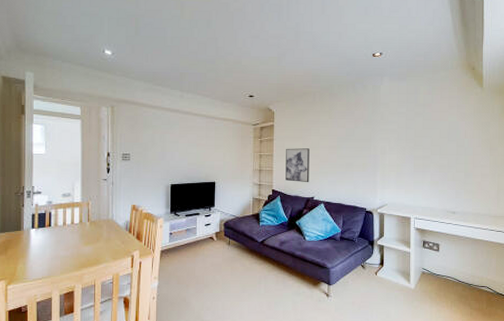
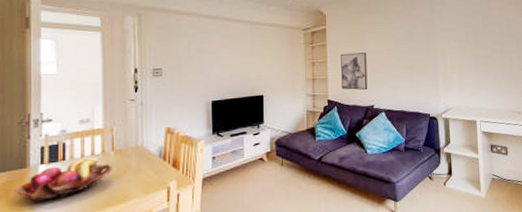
fruit basket: none [12,225,88,259] -> present [15,157,112,202]

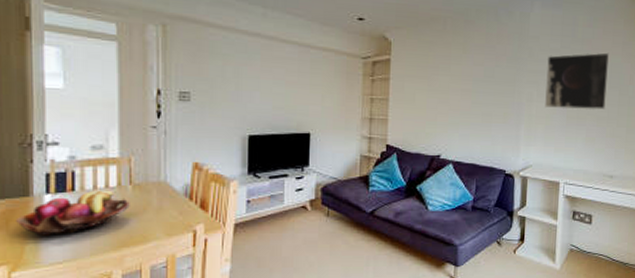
wall art: present [341,52,368,91] -> none [404,90,437,137]
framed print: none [455,10,507,59] -> present [545,52,610,110]

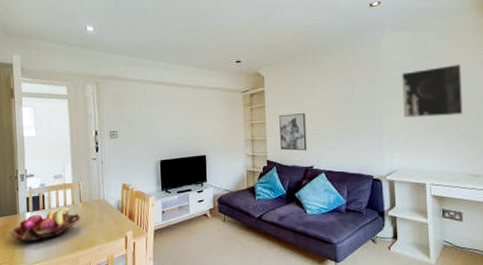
wall art: none [404,90,437,137] -> present [279,113,307,151]

